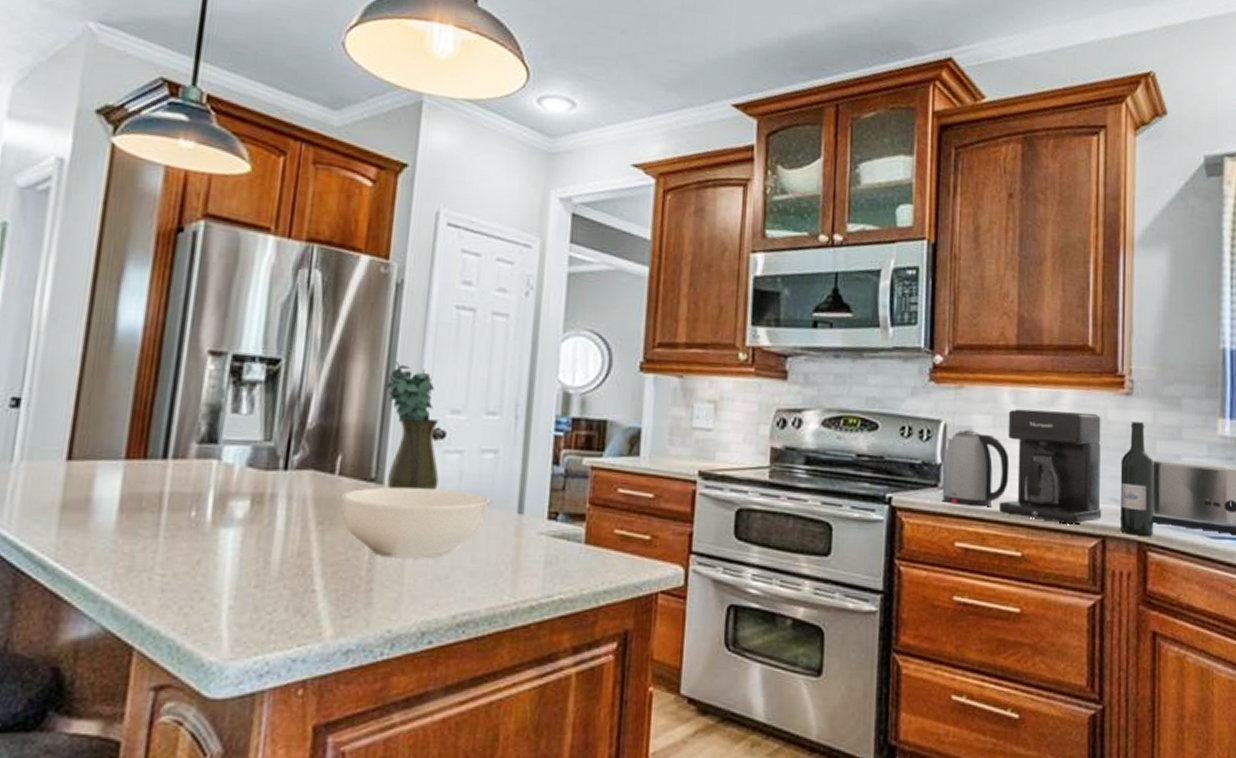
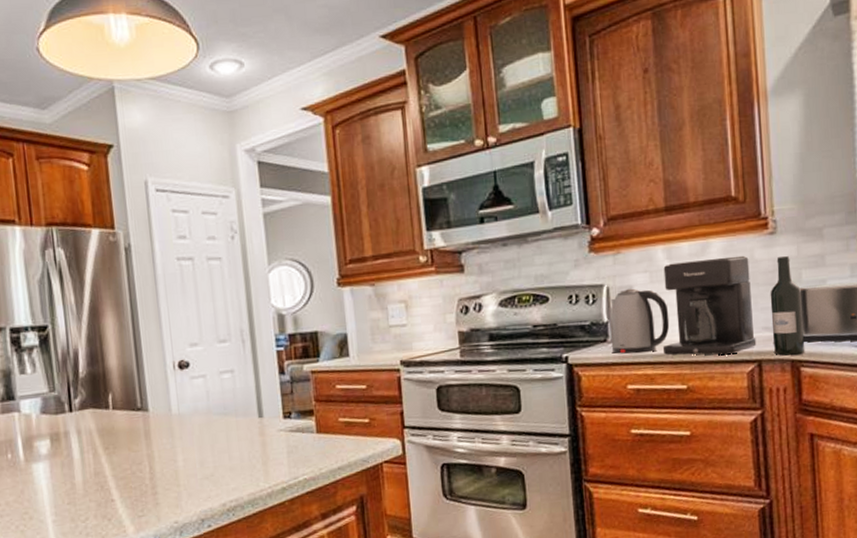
bowl: present [340,487,490,559] -> none [117,406,235,467]
vase: present [385,361,439,491] -> none [134,312,192,414]

